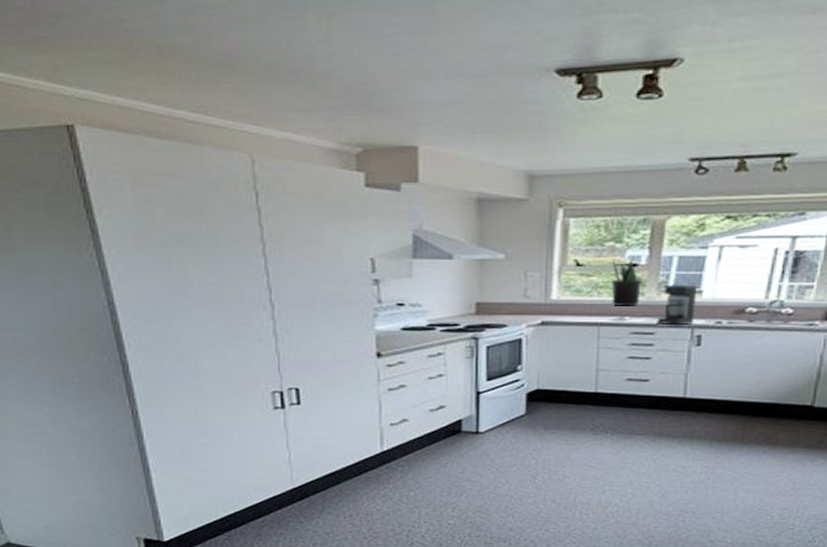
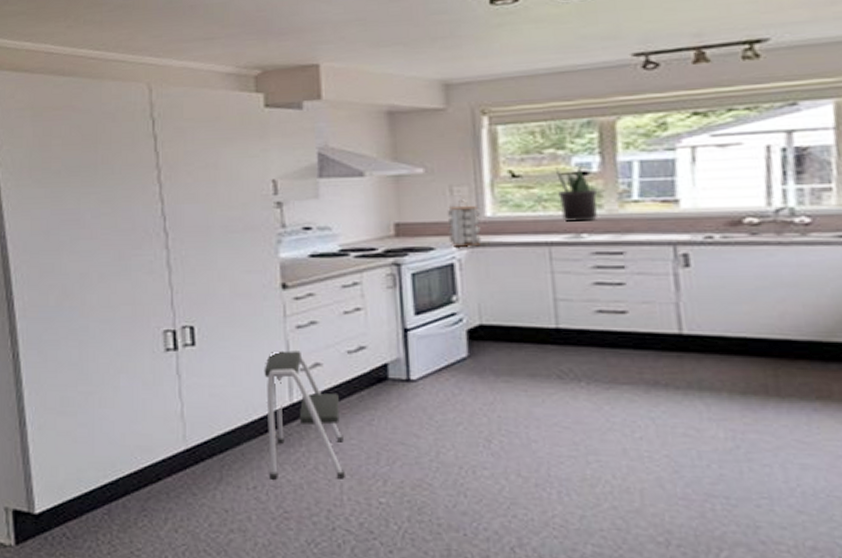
step stool: none [360,409,423,509] -> present [264,351,345,480]
spice rack: none [519,283,547,325] -> present [447,199,482,247]
coffee maker: present [657,284,697,326] -> none [624,192,675,243]

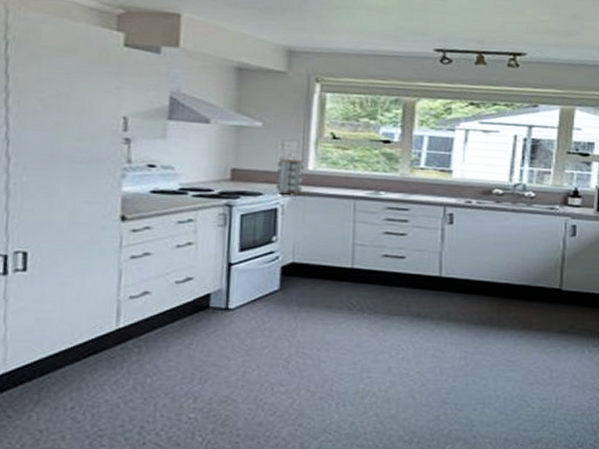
step stool: present [264,351,345,480] -> none [88,279,163,400]
planter: present [556,166,598,222] -> none [366,134,396,182]

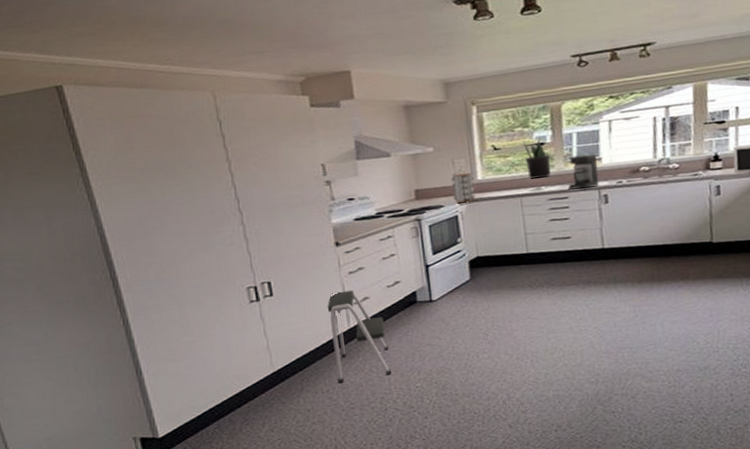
step stool: none [88,279,163,400] -> present [327,290,392,383]
planter: none [366,134,396,182] -> present [523,139,551,179]
coffee maker: none [411,162,447,203] -> present [568,153,599,190]

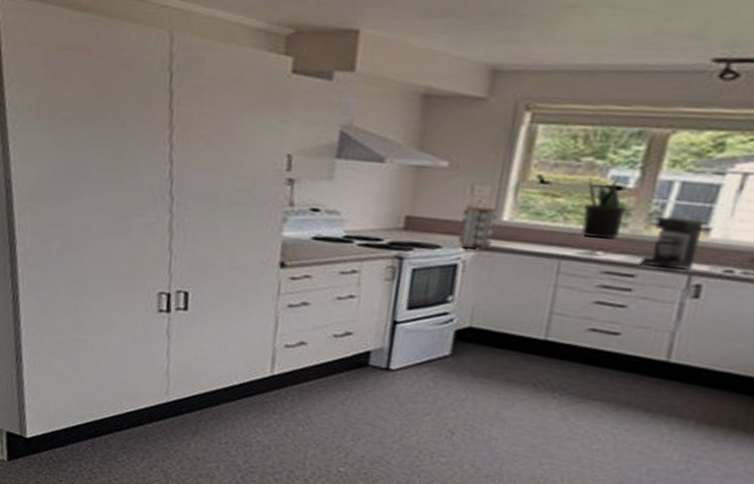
step stool: present [327,290,392,383] -> none [241,326,318,447]

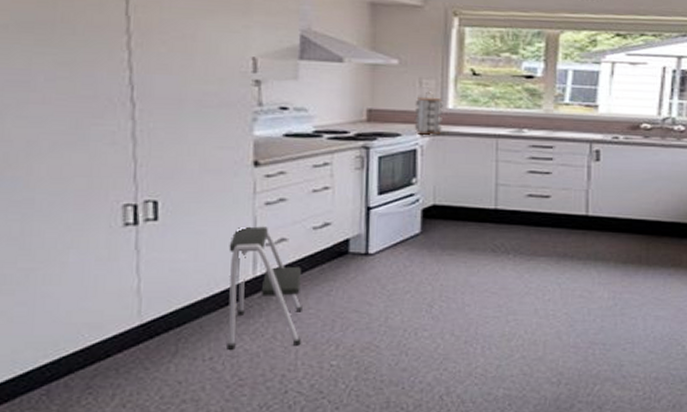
step stool: none [241,326,318,447] -> present [227,226,302,350]
planter: present [581,178,628,239] -> none [509,70,540,118]
coffee maker: present [640,216,703,270] -> none [555,97,592,140]

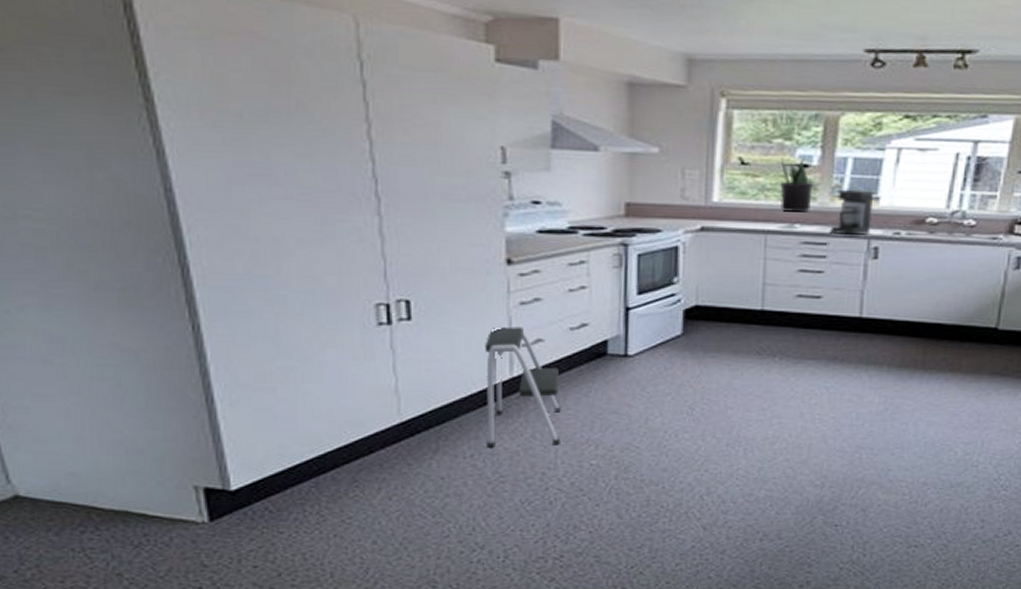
spice rack: present [414,91,443,135] -> none [676,183,708,231]
planter: none [509,70,540,118] -> present [780,158,815,212]
coffee maker: none [555,97,592,140] -> present [830,189,873,236]

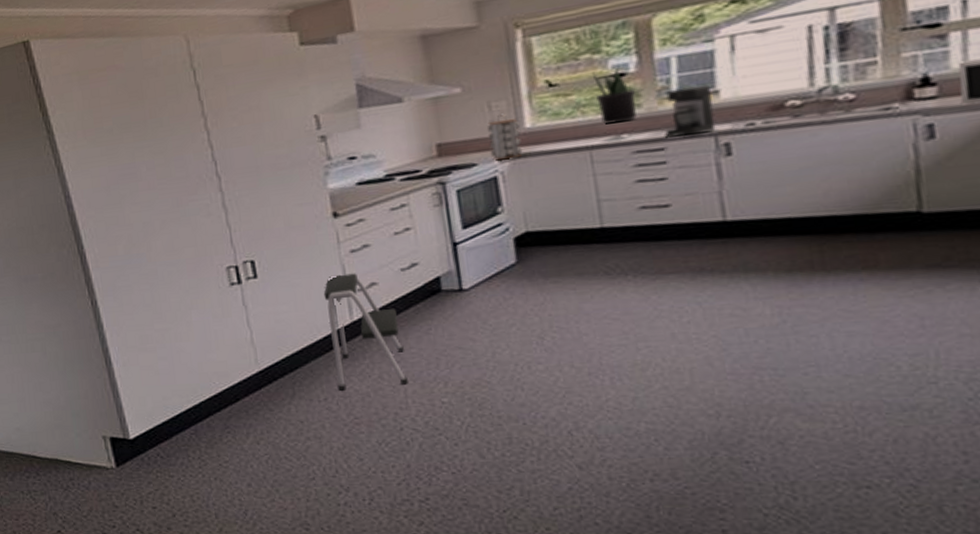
spice rack: none [676,183,708,231] -> present [486,113,523,161]

